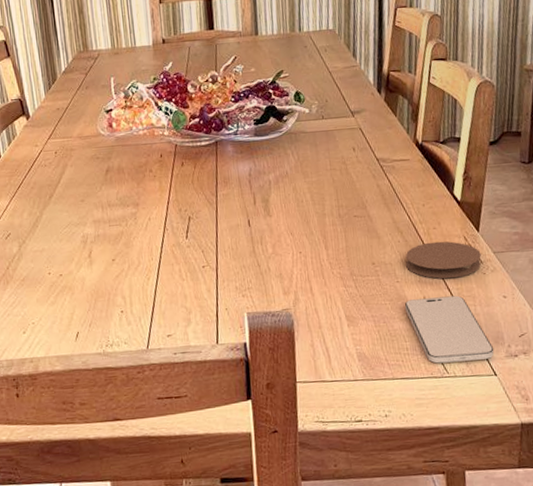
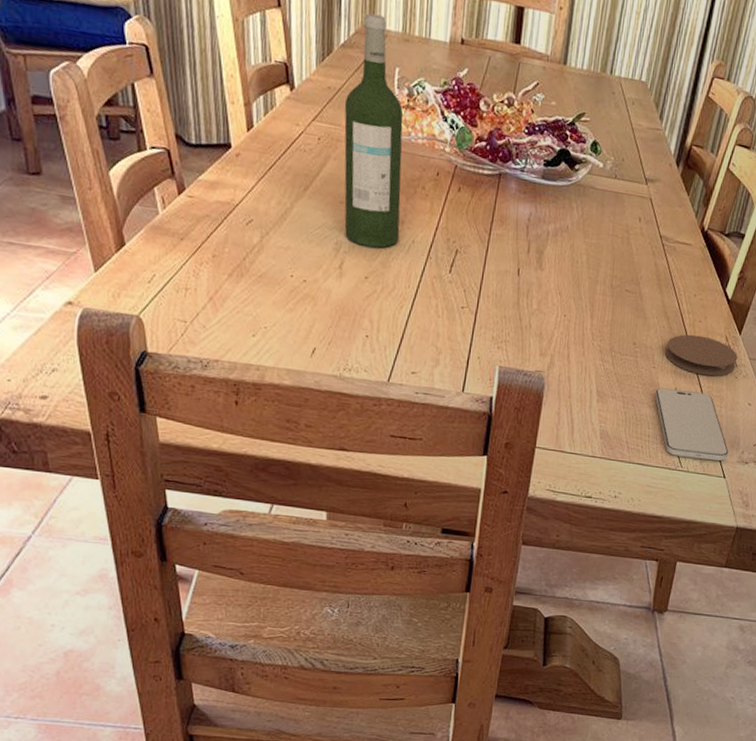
wine bottle: none [72,40,137,234] -> present [344,13,404,248]

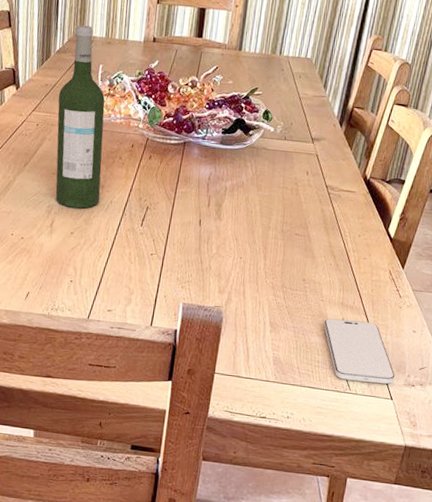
coaster: present [665,334,738,376] -> none [332,270,402,307]

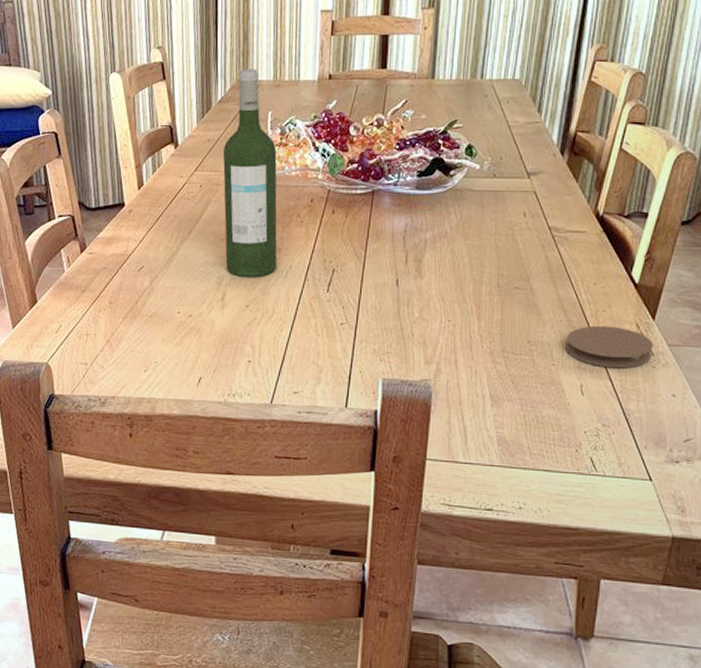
smartphone: present [323,318,395,384] -> none [557,386,653,461]
coaster: none [332,270,402,307] -> present [566,325,653,368]

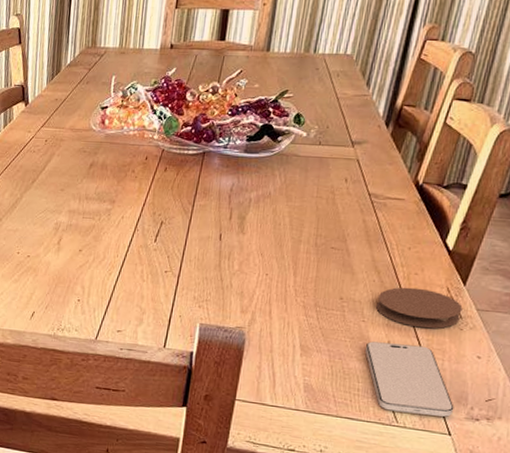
wine bottle: present [222,69,277,277] -> none [64,37,118,225]
smartphone: none [557,386,653,461] -> present [364,341,454,417]

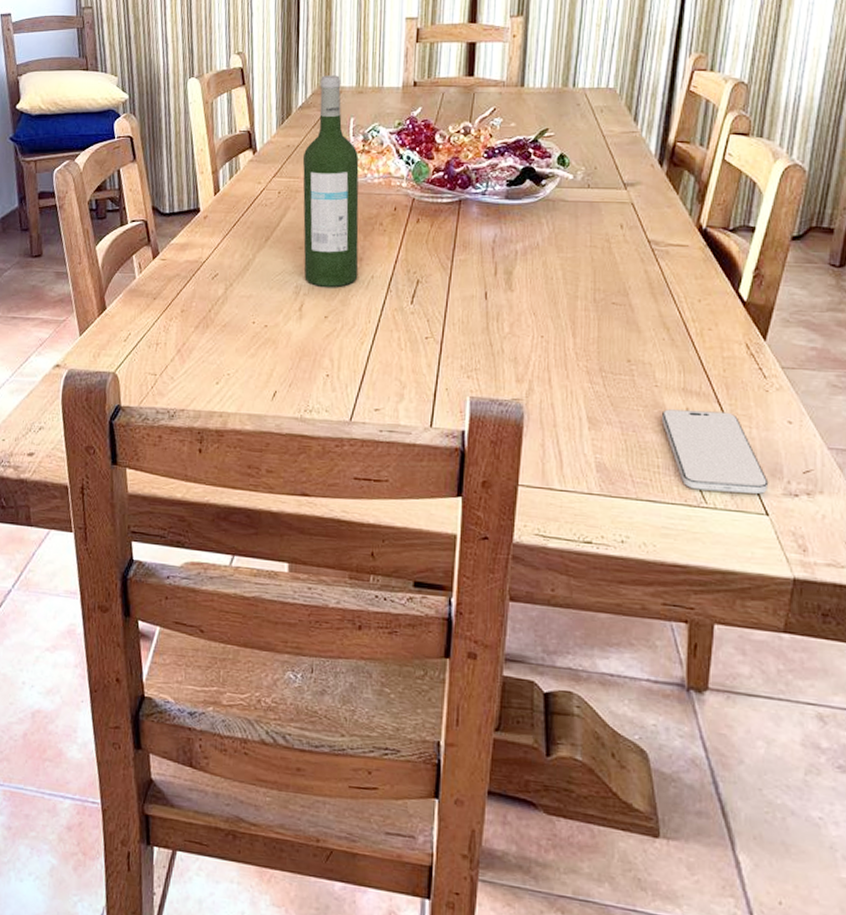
wine bottle: none [64,37,118,225] -> present [302,75,359,287]
coaster: present [376,287,463,329] -> none [669,345,765,392]

